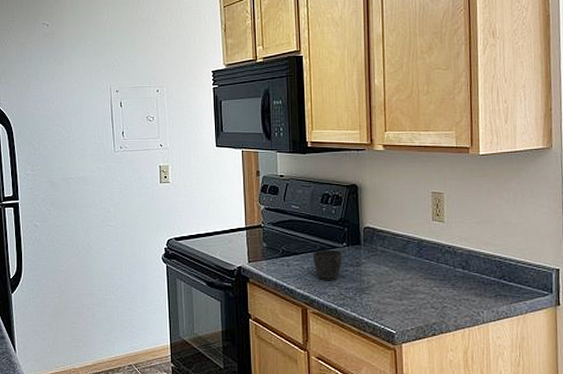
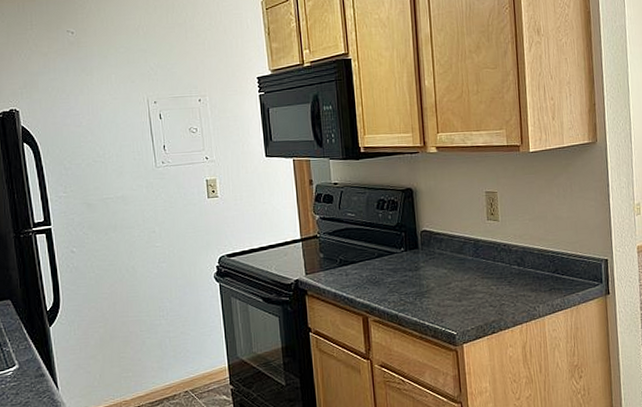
cup: present [312,249,342,281] -> none [371,255,401,288]

